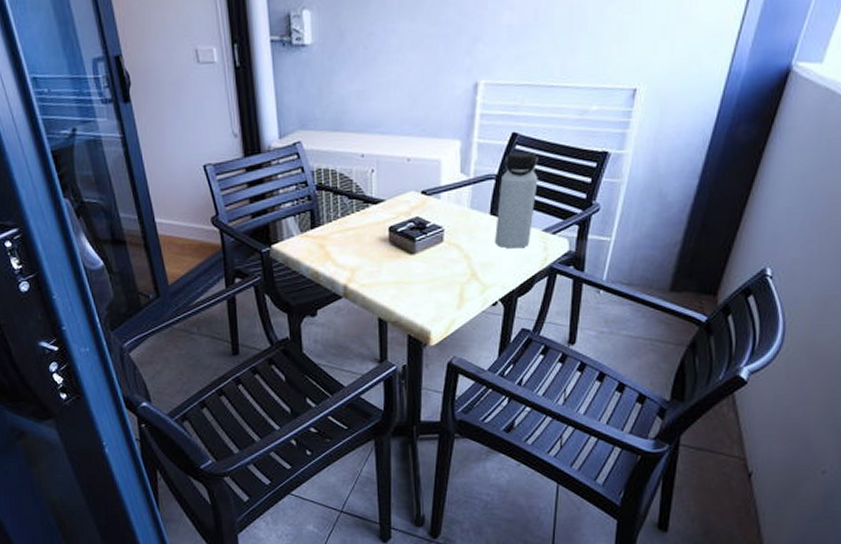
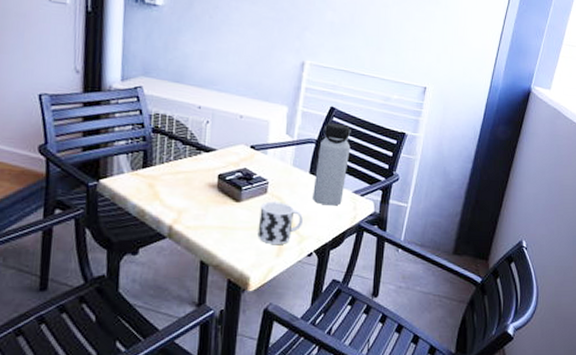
cup: none [436,250,485,296] -> present [257,201,303,244]

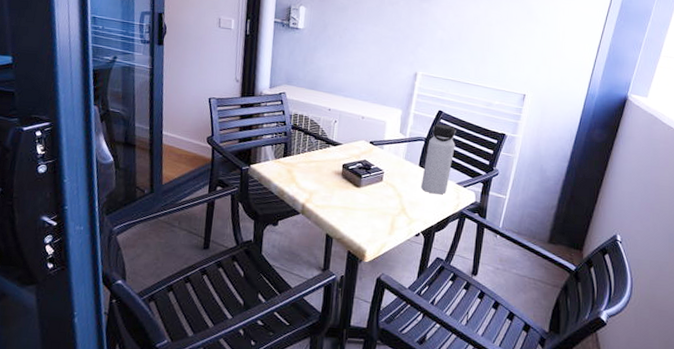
cup: present [257,201,303,244] -> none [373,188,412,225]

